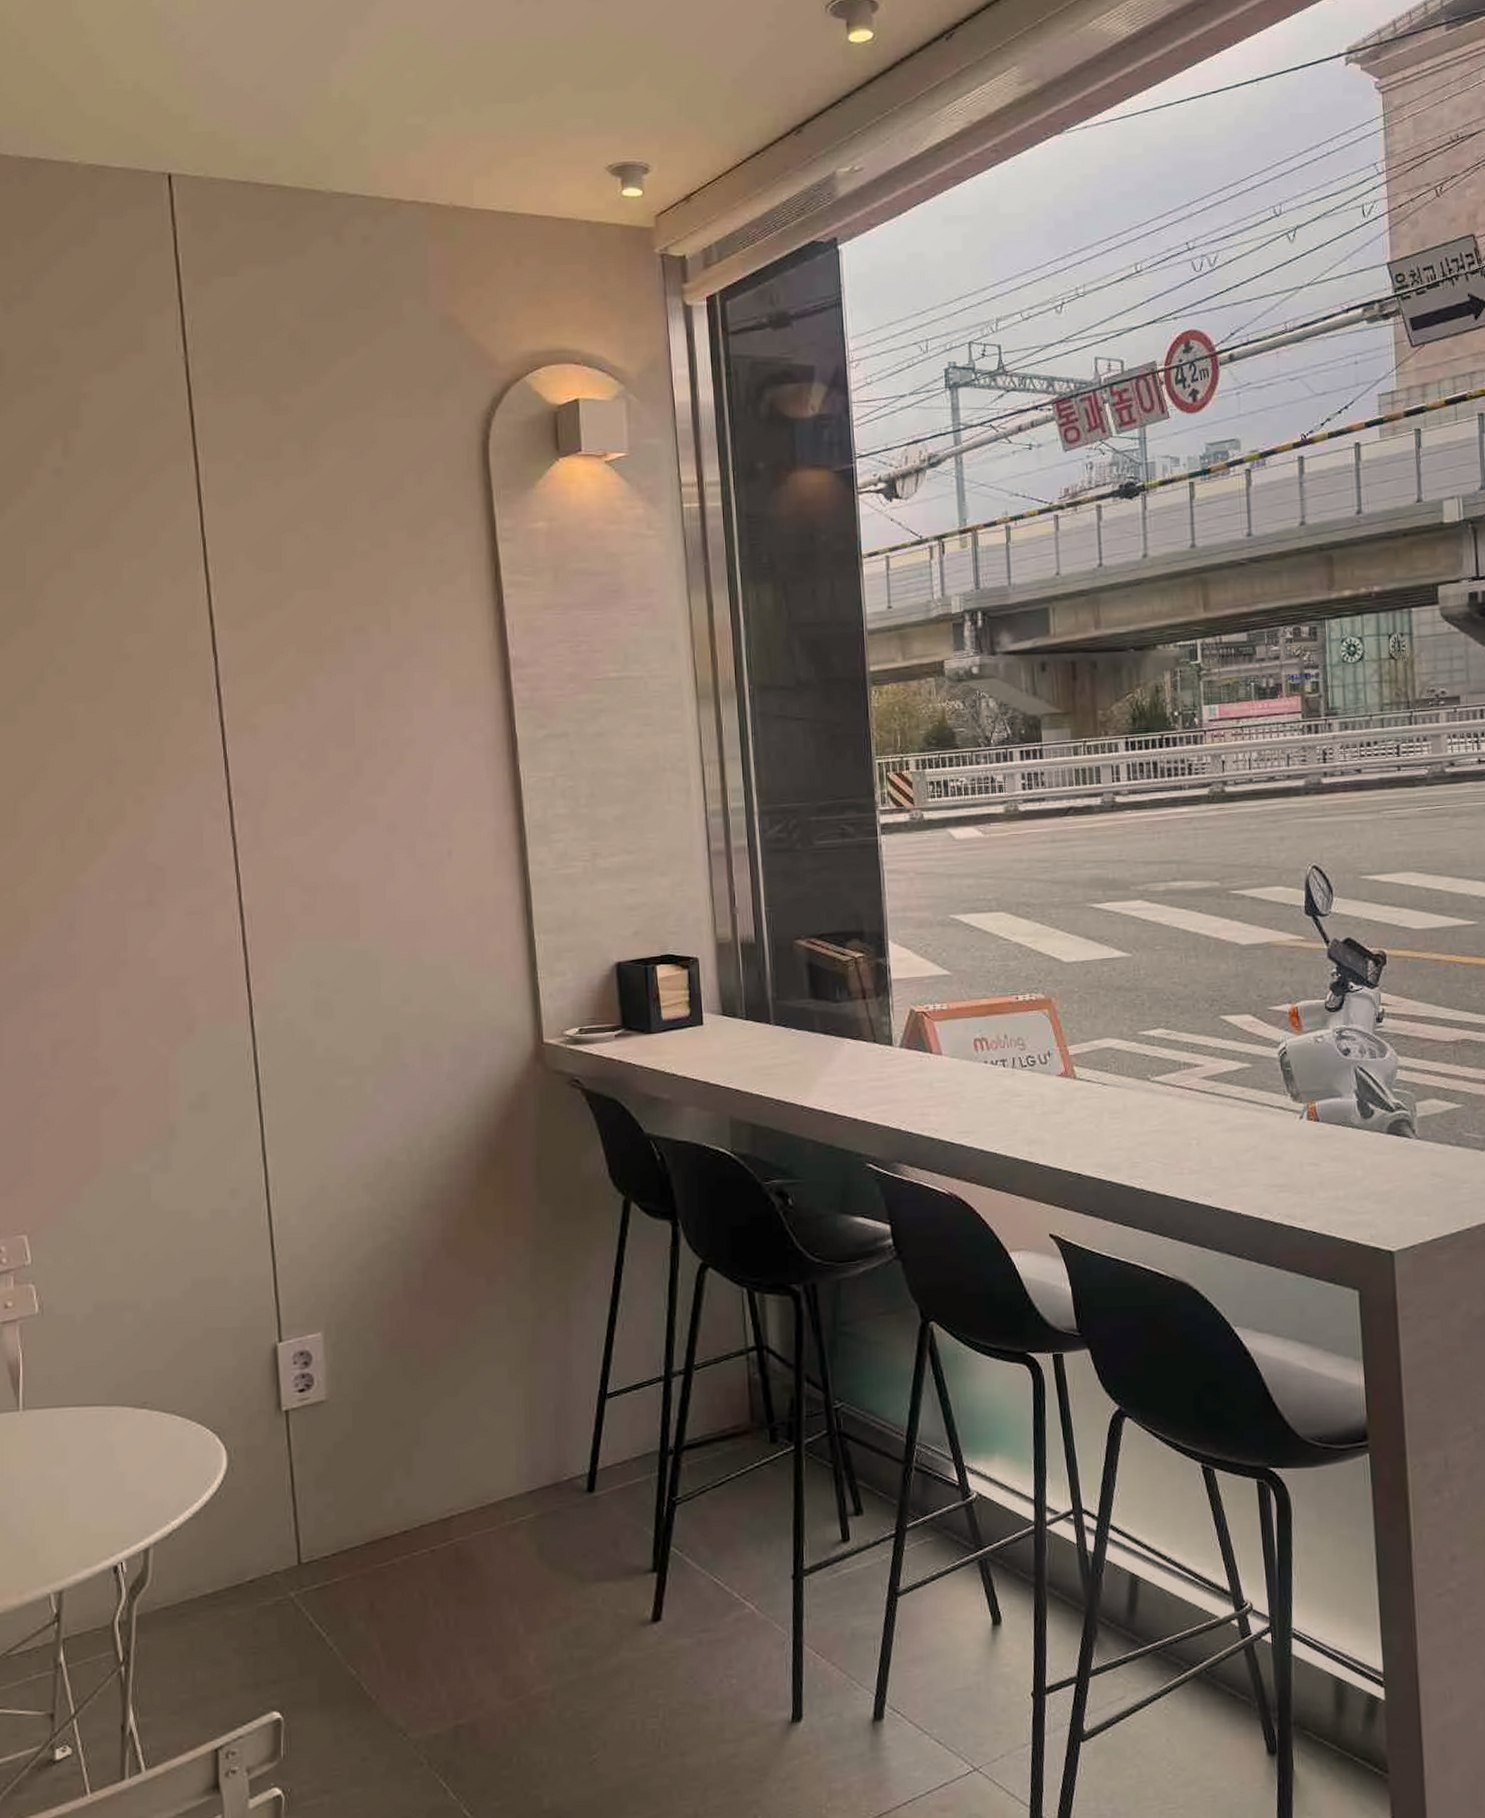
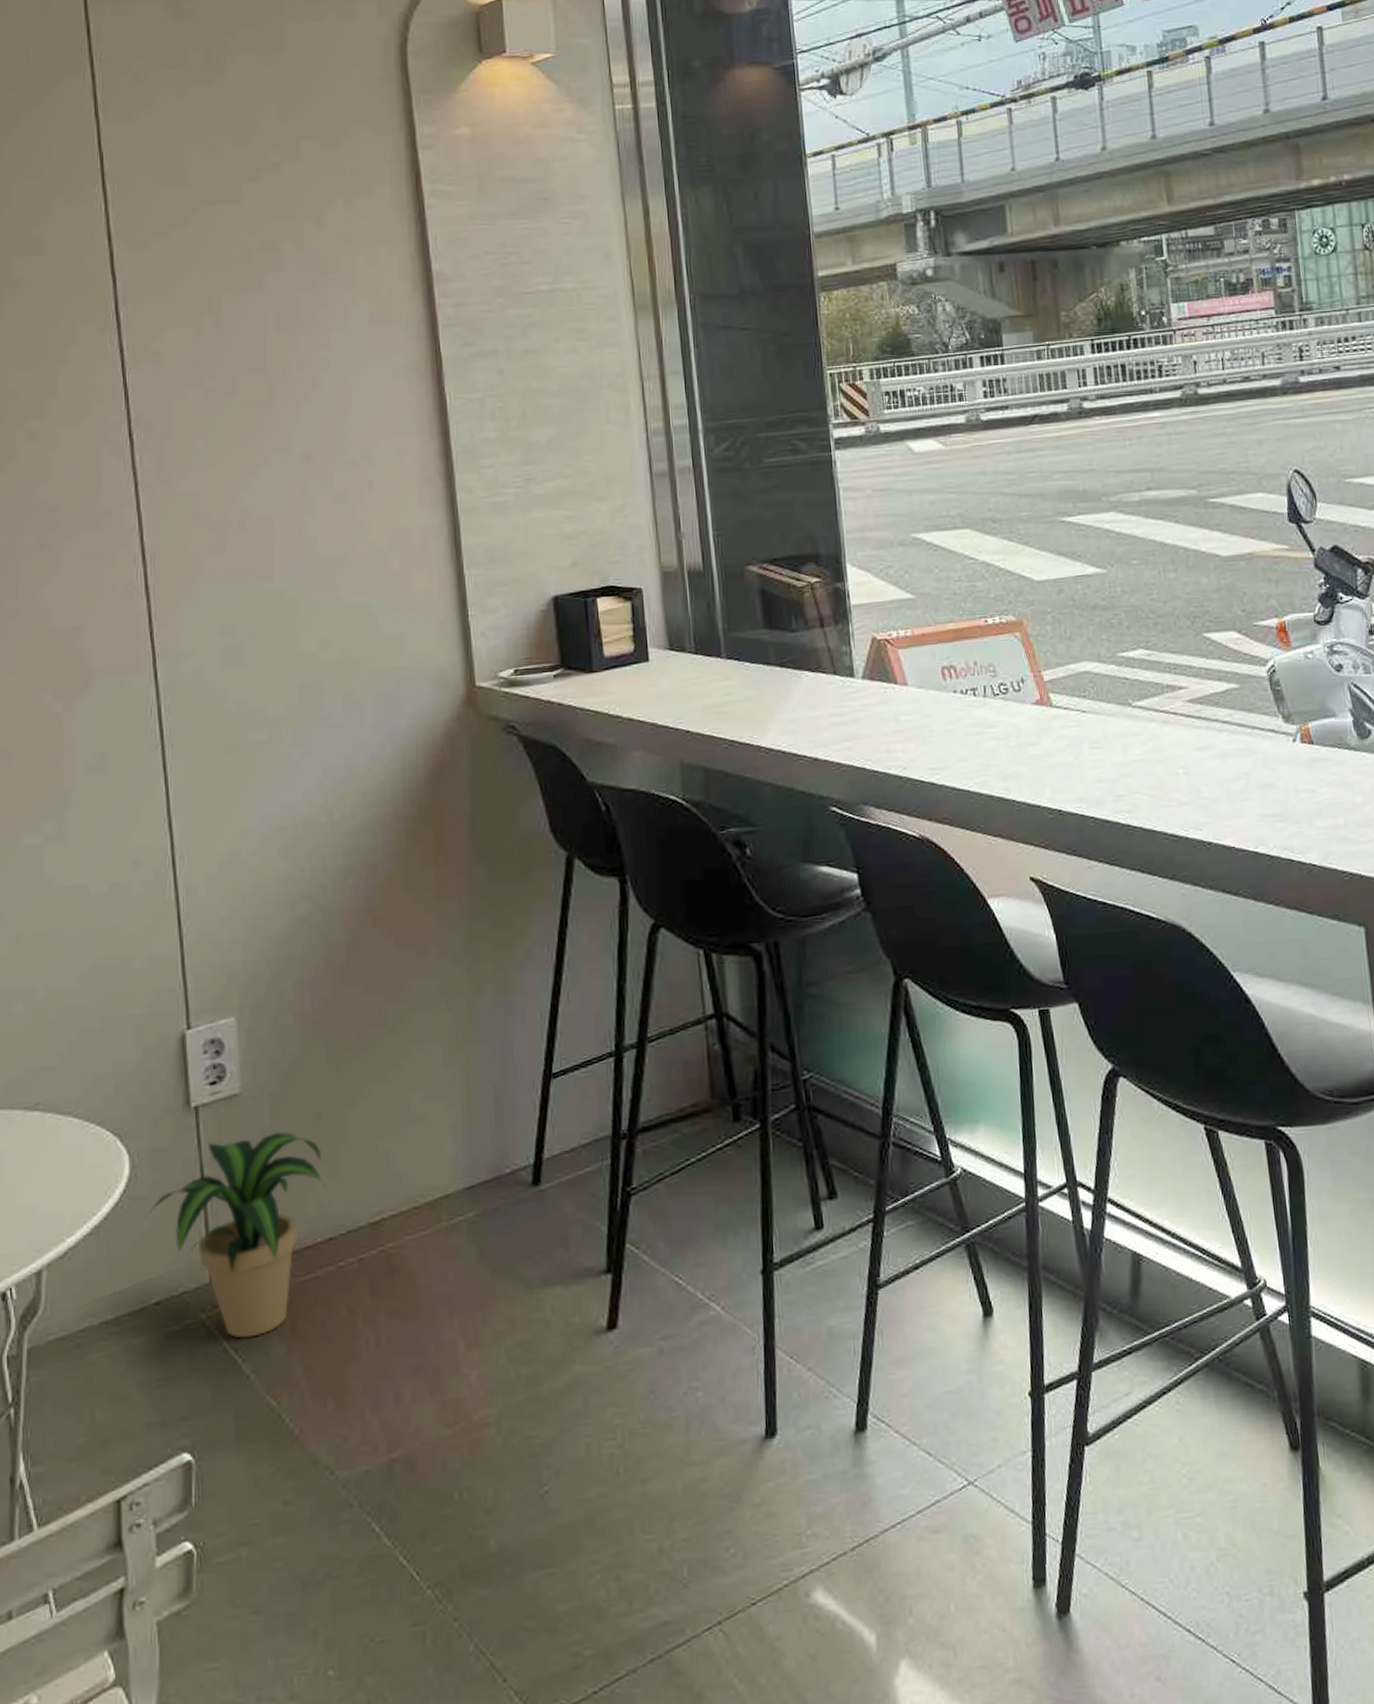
potted plant: none [241,1436,402,1615] -> present [145,1132,326,1338]

